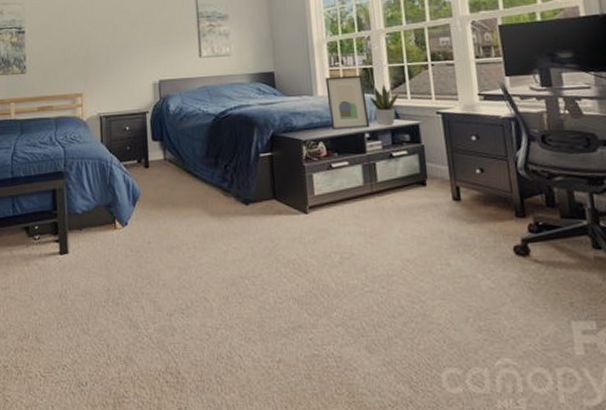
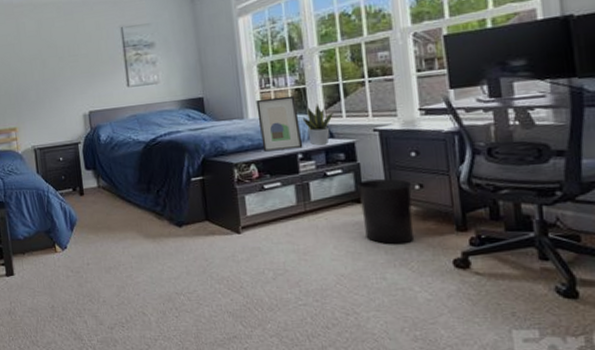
waste bin: none [420,161,476,230] -> present [356,178,414,245]

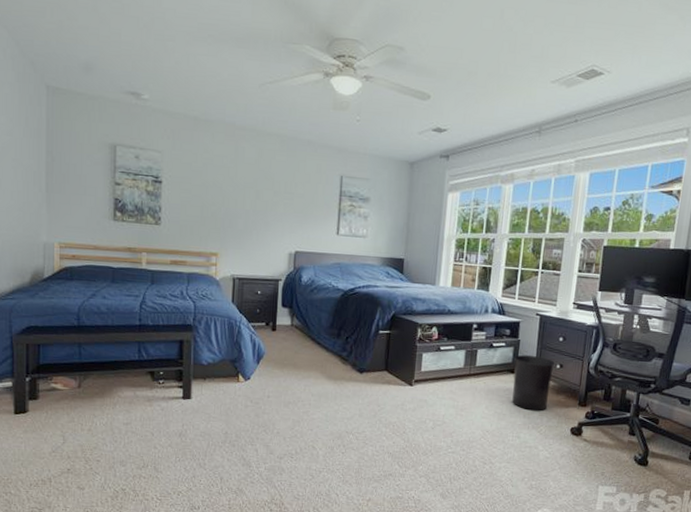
picture frame: present [256,95,303,152] -> none [445,270,481,320]
potted plant: present [303,104,334,146] -> none [484,283,510,320]

